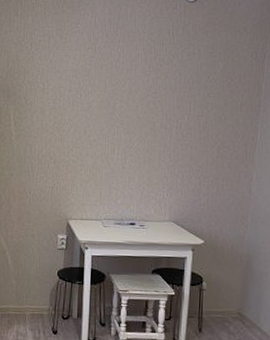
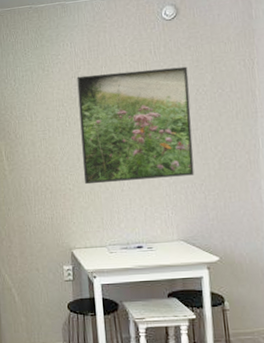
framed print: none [88,48,202,160] -> present [77,66,195,185]

